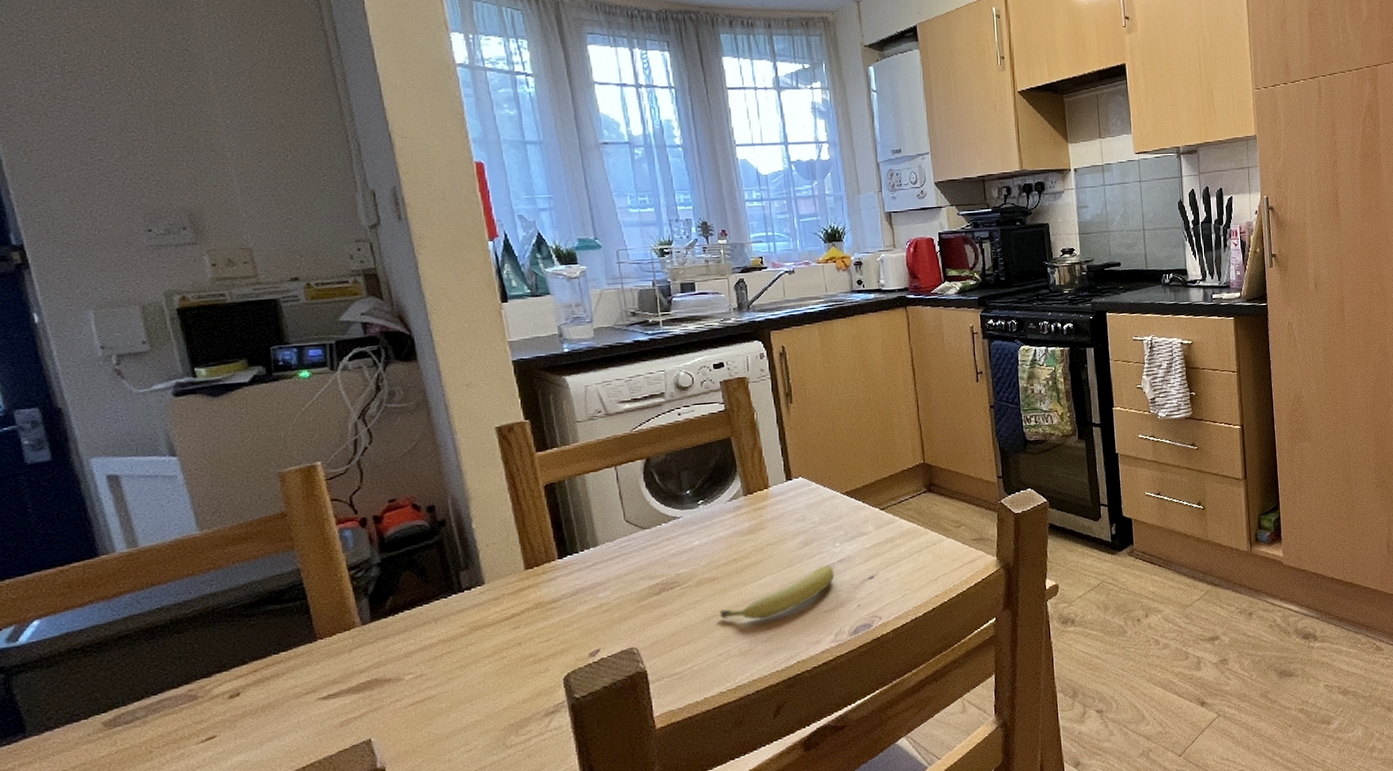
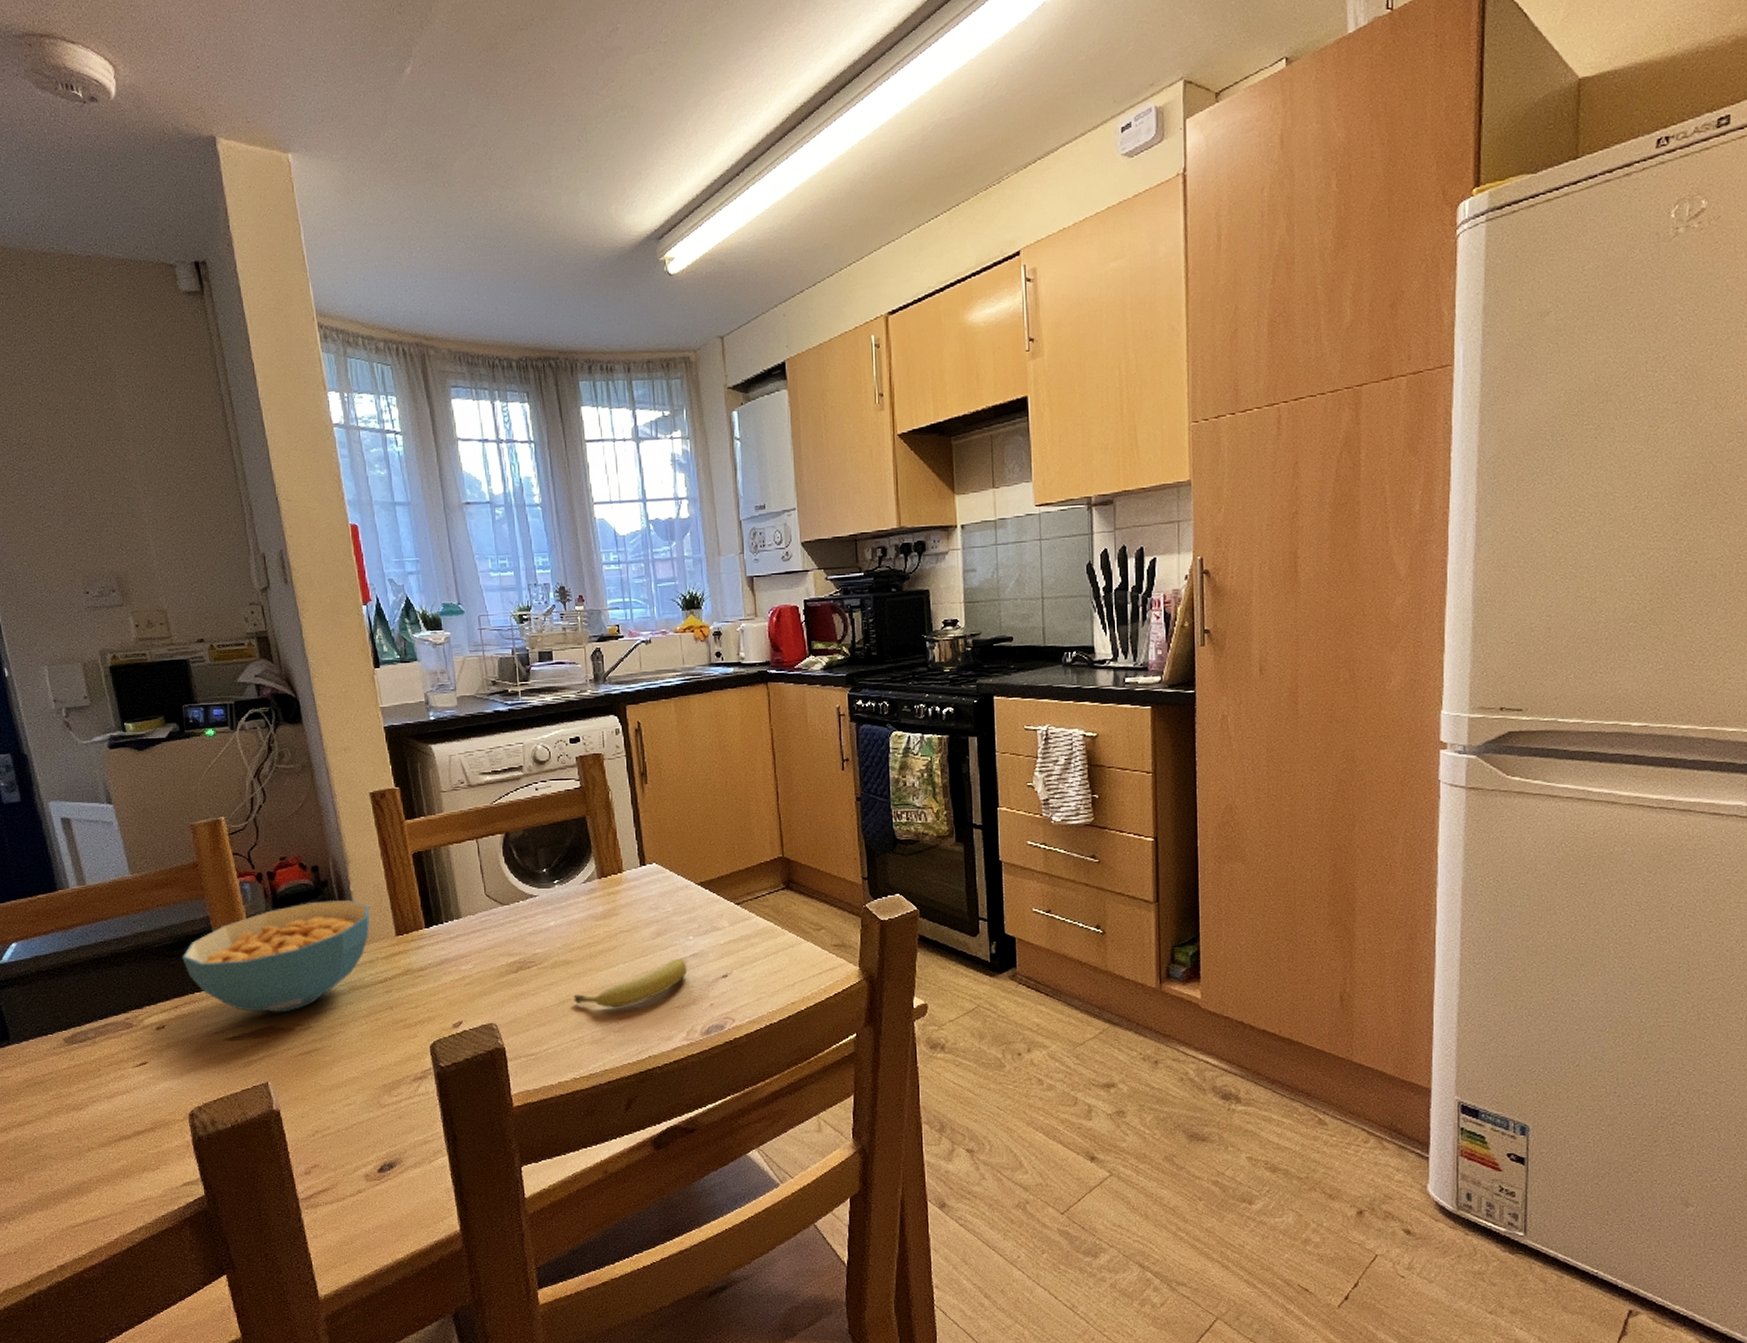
cereal bowl: none [264,538,496,666] -> present [182,899,371,1013]

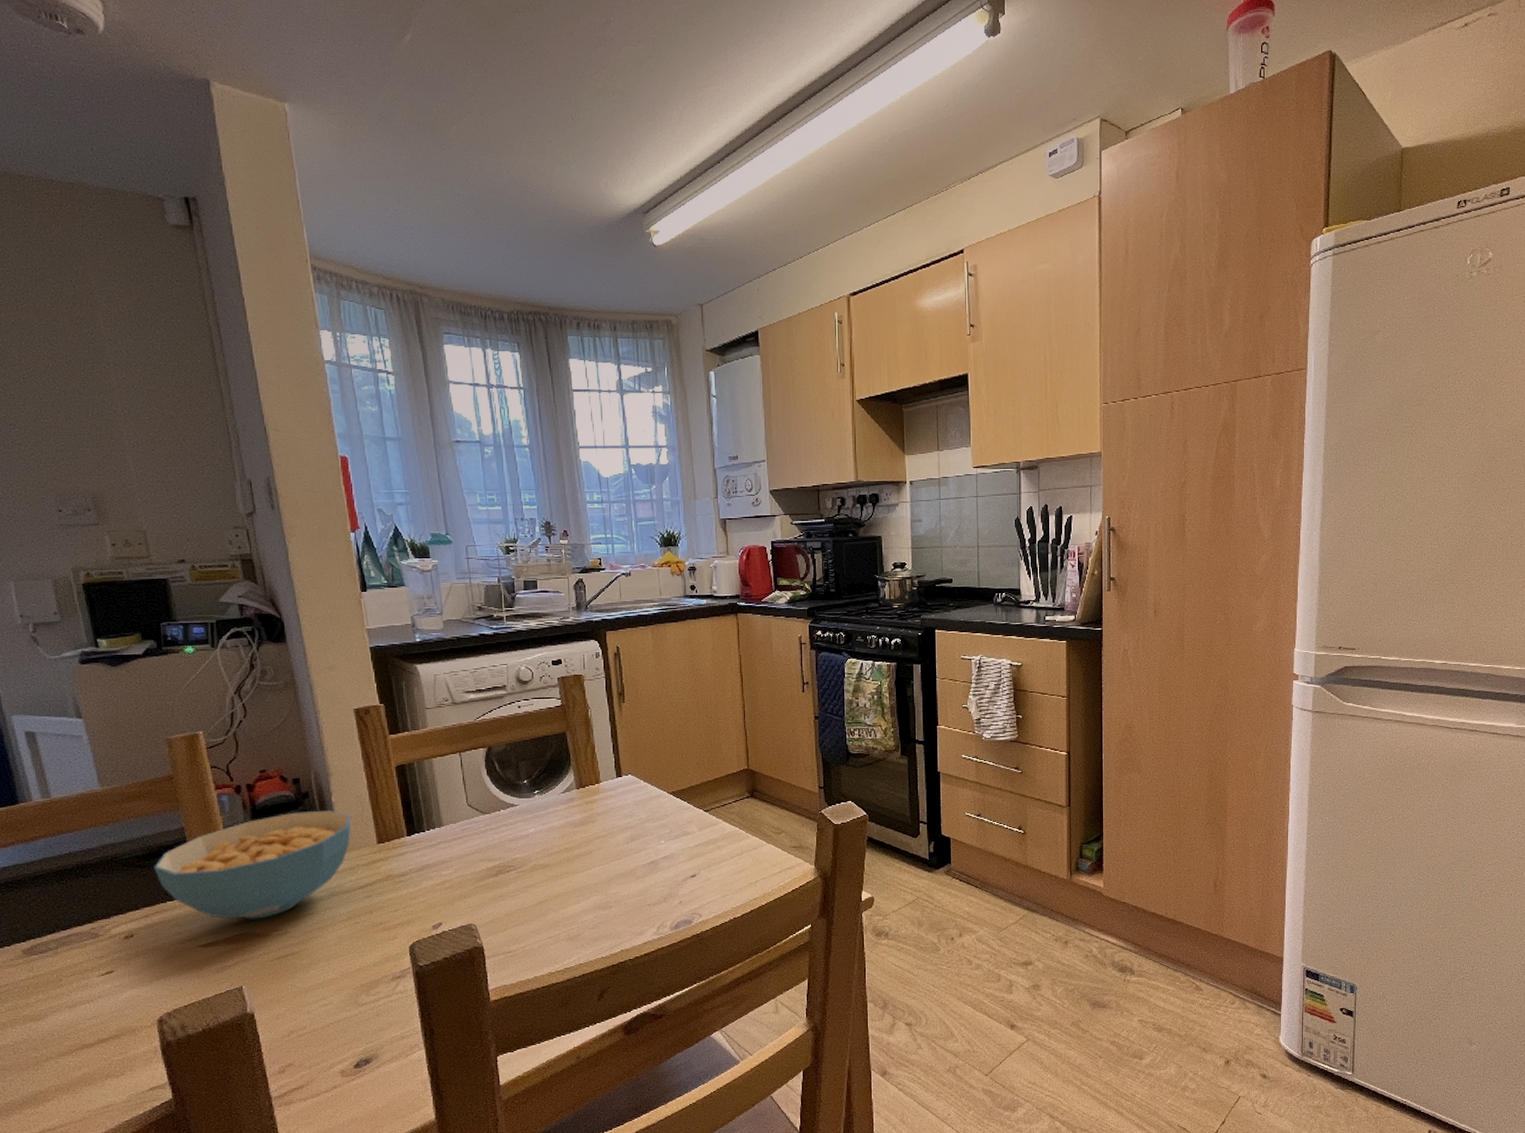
fruit: present [573,958,688,1008] -> none [551,860,659,907]

